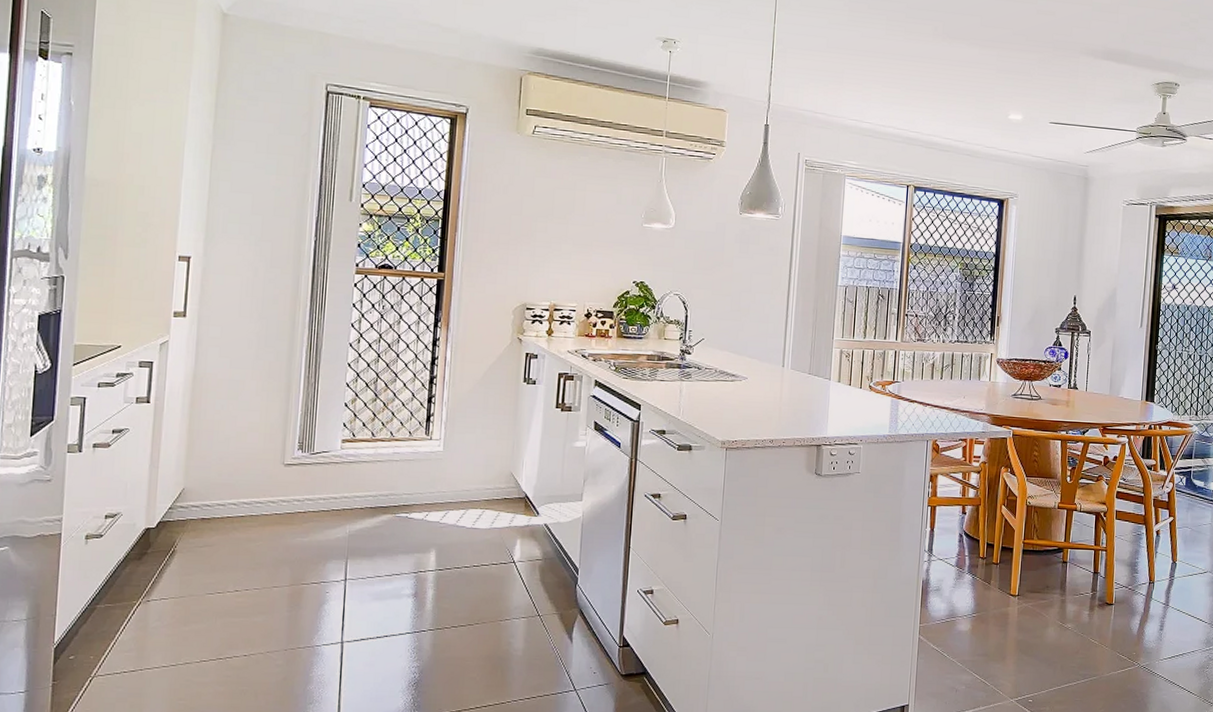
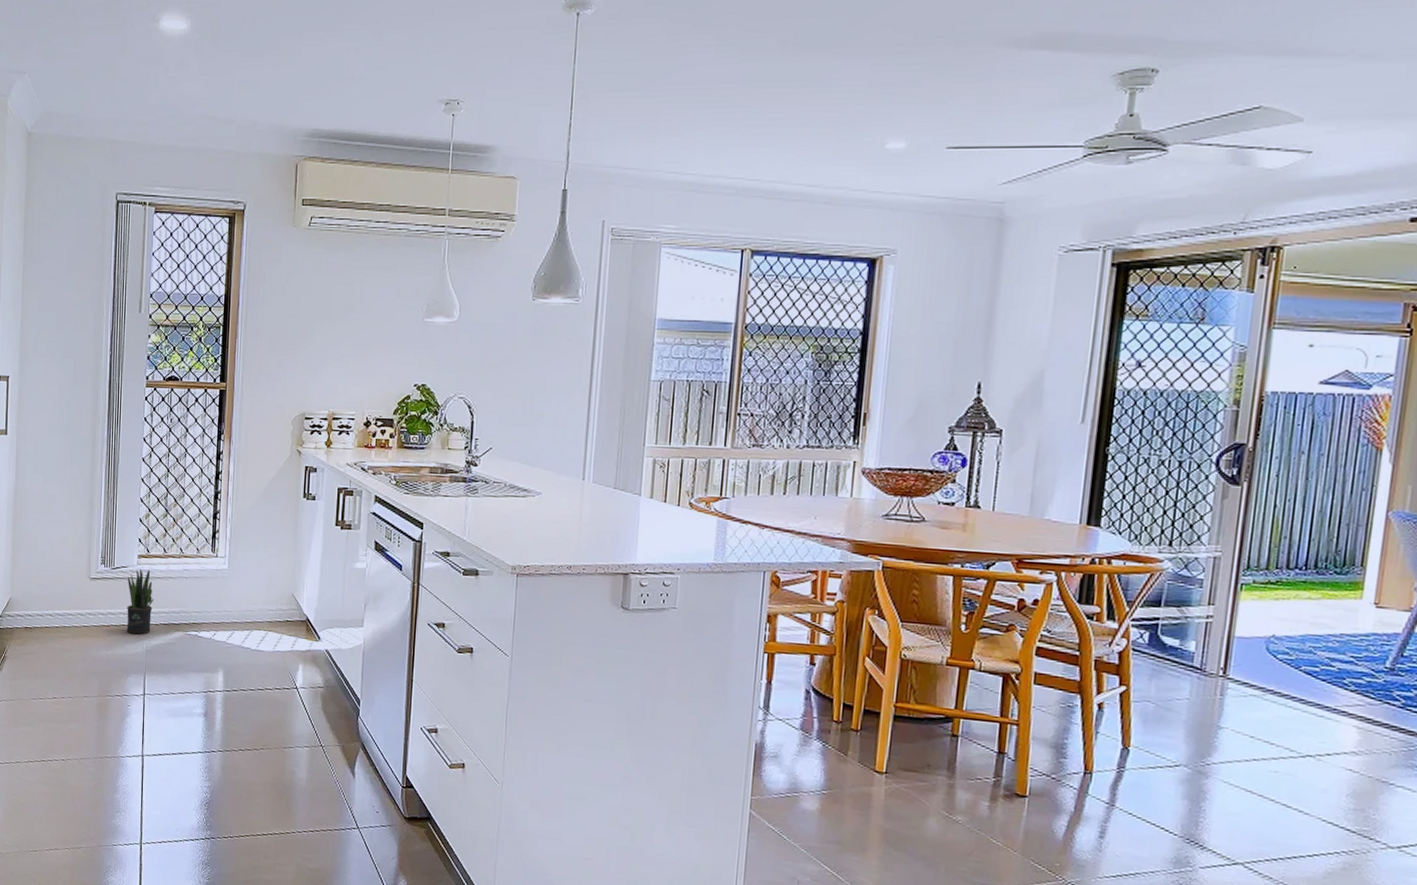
potted plant: none [326,453,360,519] -> present [126,569,154,634]

